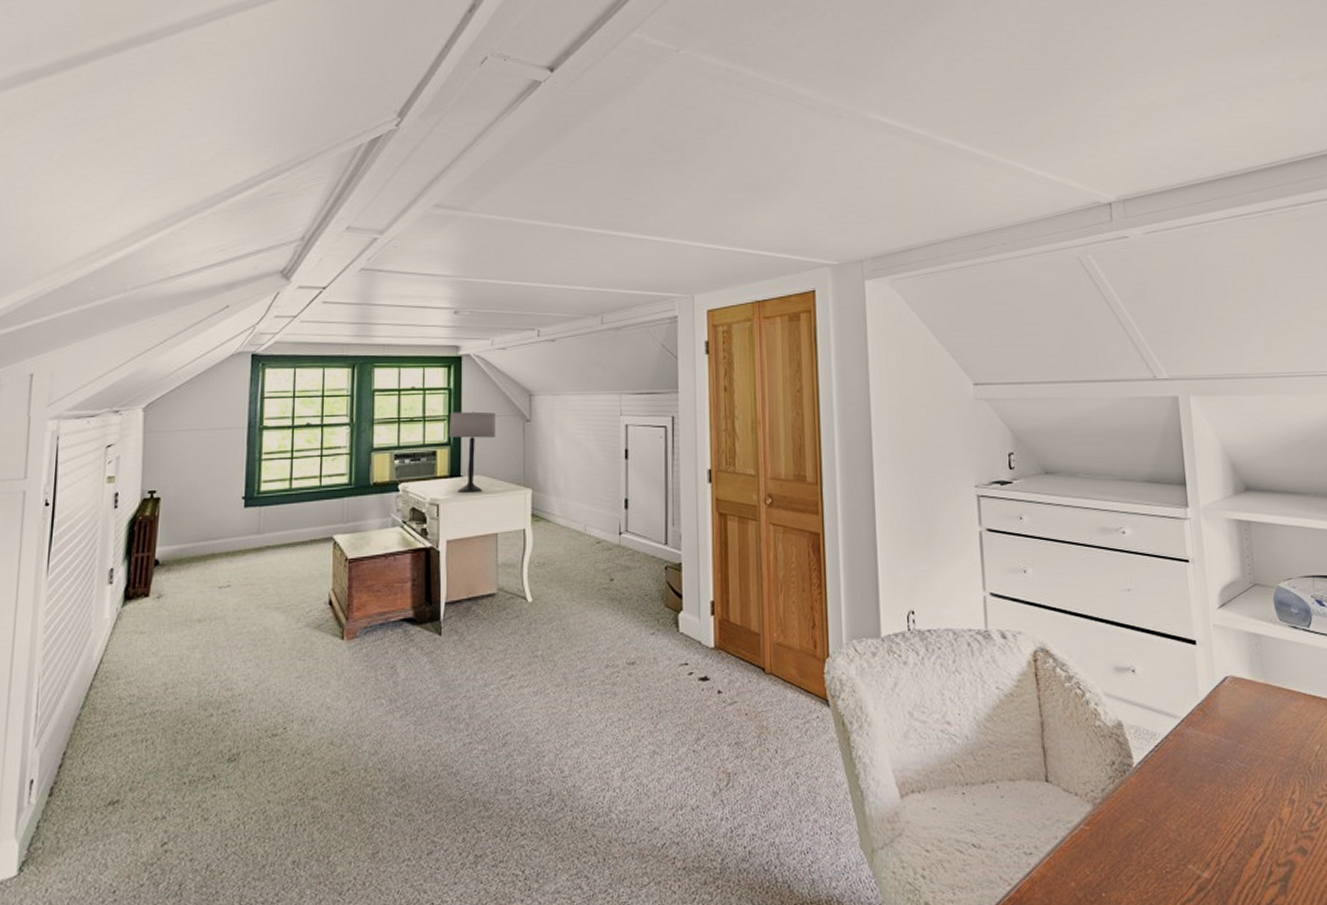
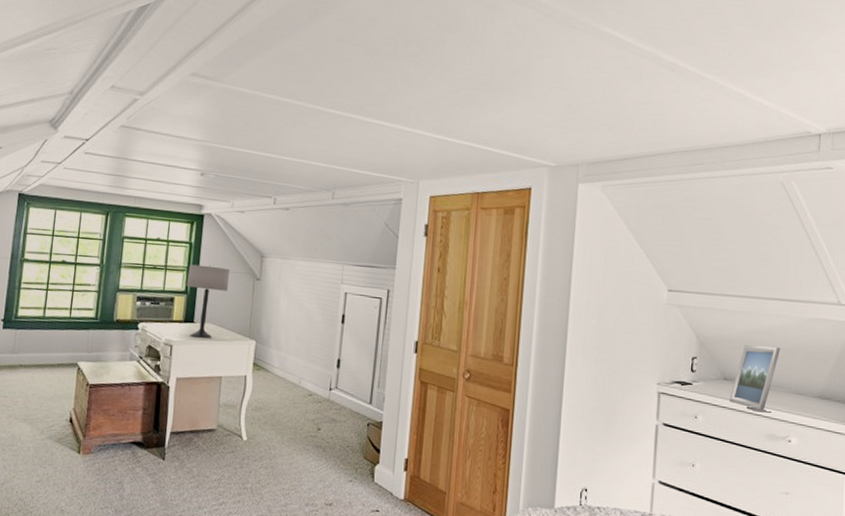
picture frame: none [1054,433,1100,503] -> present [729,345,780,411]

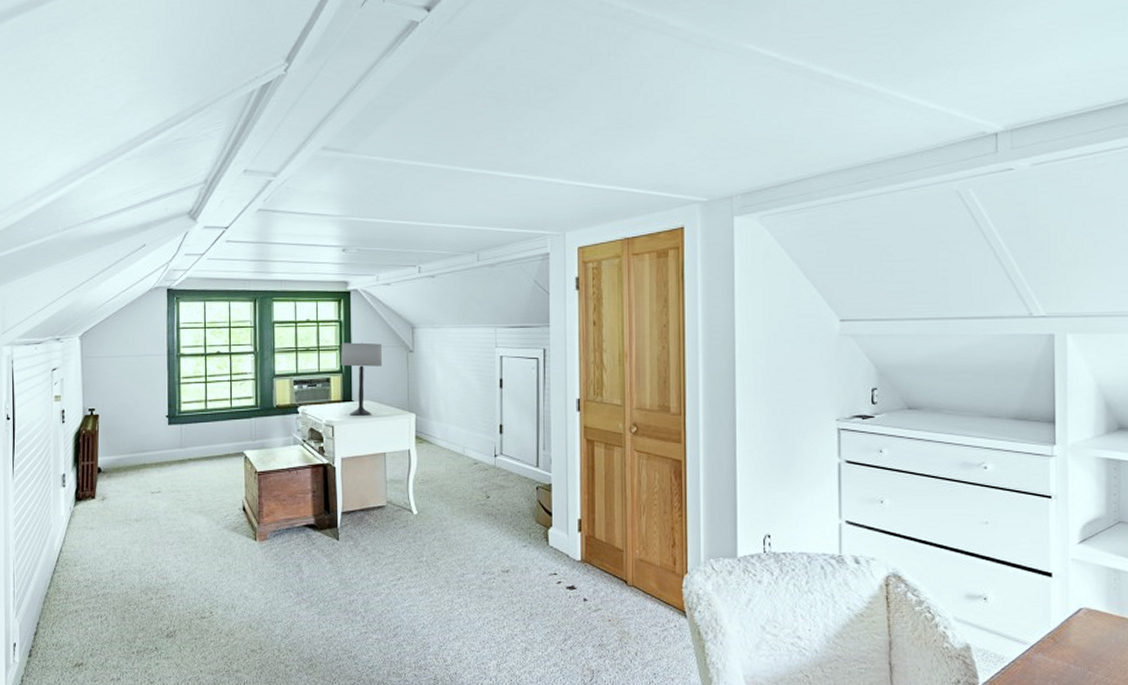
picture frame: present [729,345,780,411] -> none [916,370,968,438]

